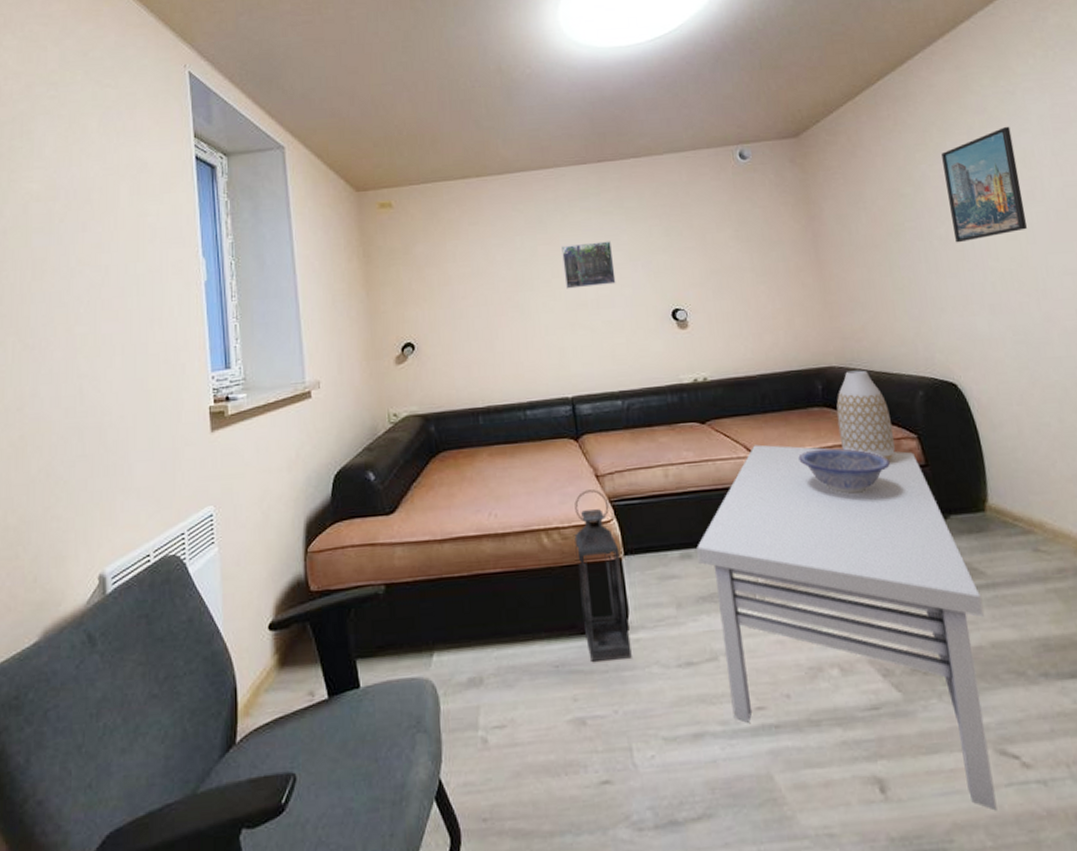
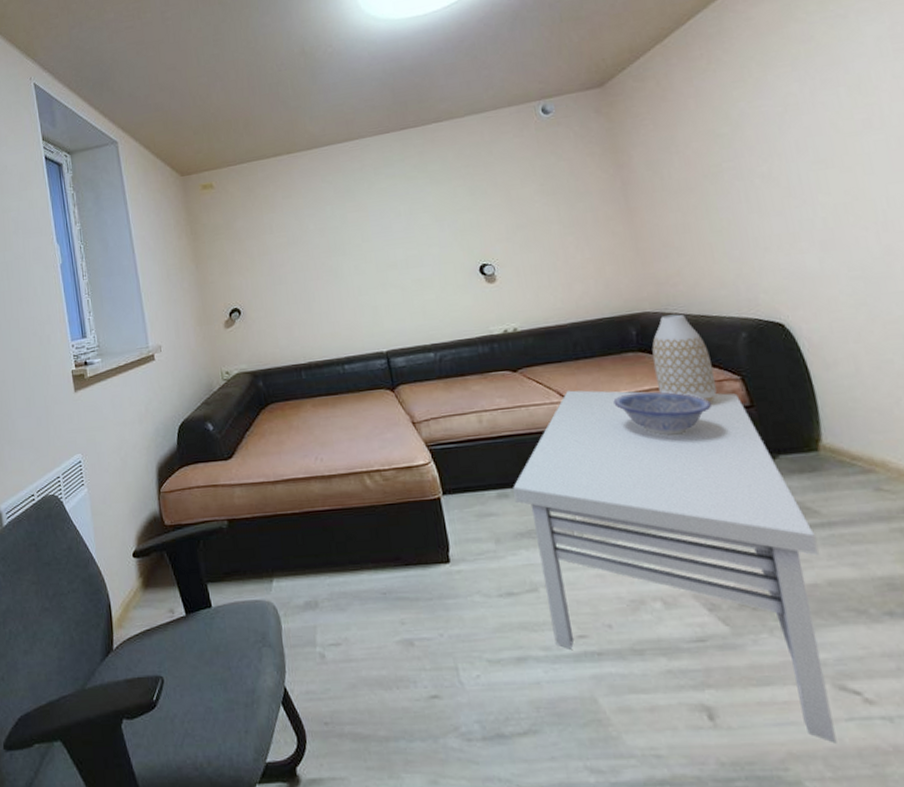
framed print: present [562,241,616,289] -> none [370,204,424,252]
lantern: present [574,489,632,662] -> none [393,435,454,590]
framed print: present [941,126,1027,243] -> none [762,52,863,180]

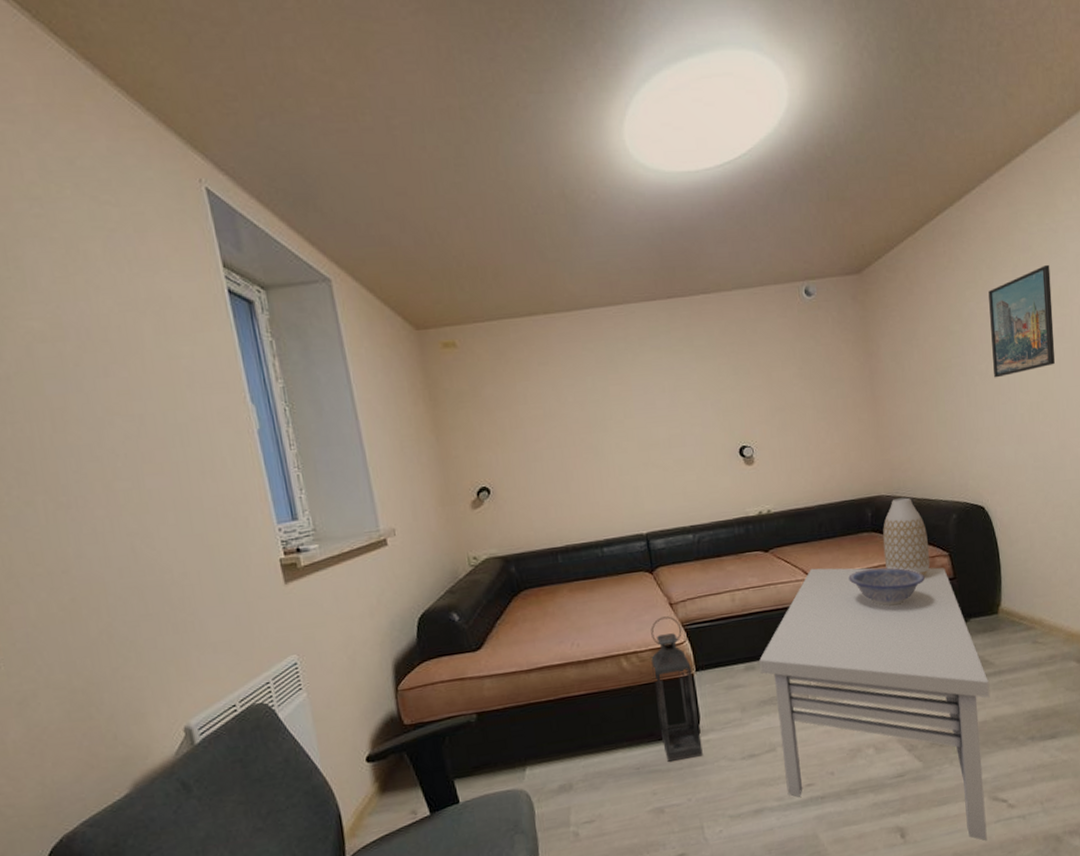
lantern: none [393,435,454,590] -> present [651,616,703,762]
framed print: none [762,52,863,180] -> present [988,264,1055,378]

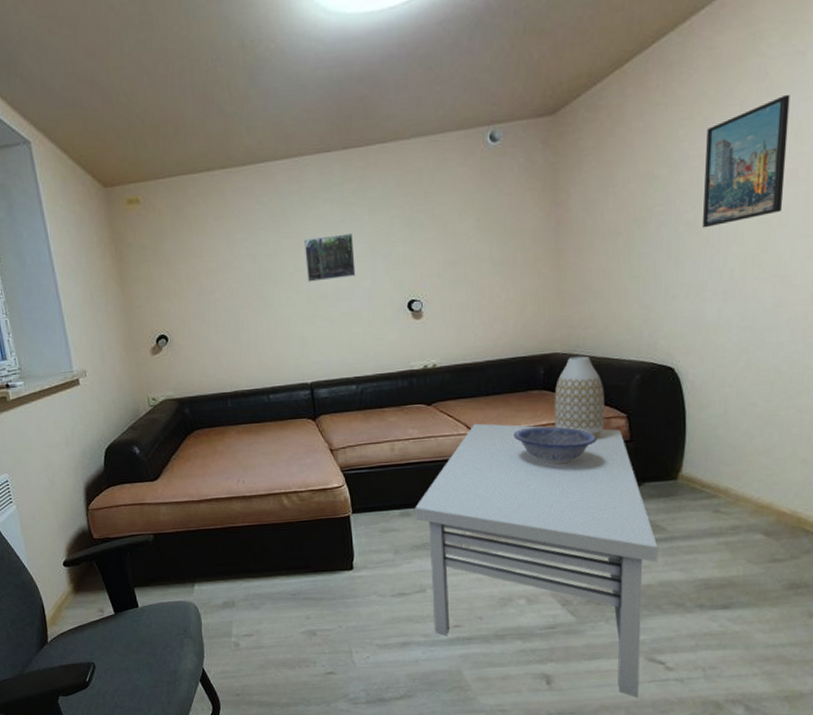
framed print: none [633,380,687,429] -> present [304,233,356,282]
lantern: present [651,616,703,762] -> none [310,461,355,592]

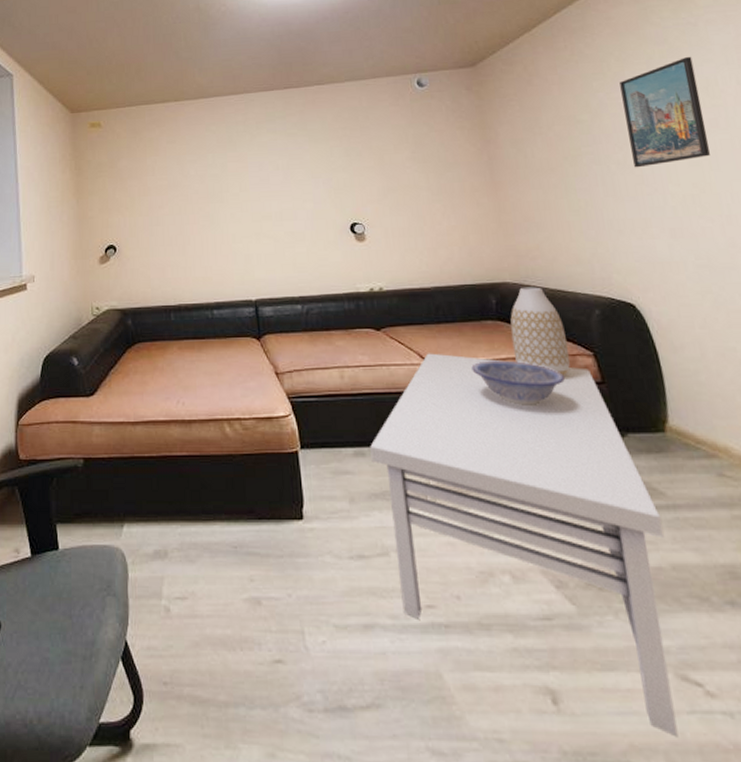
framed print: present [304,233,356,282] -> none [249,160,298,202]

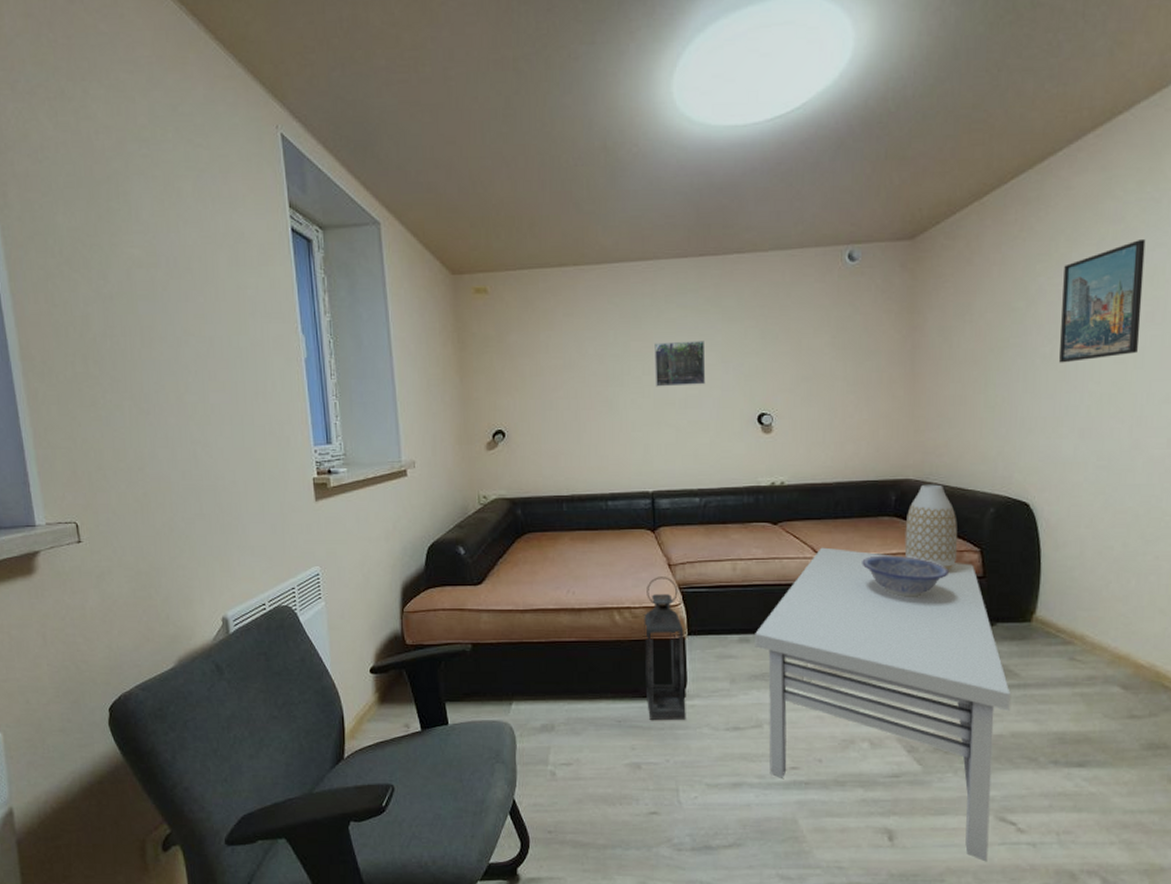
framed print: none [249,160,298,202] -> present [655,341,706,387]
lantern: none [254,386,306,546] -> present [644,577,686,720]

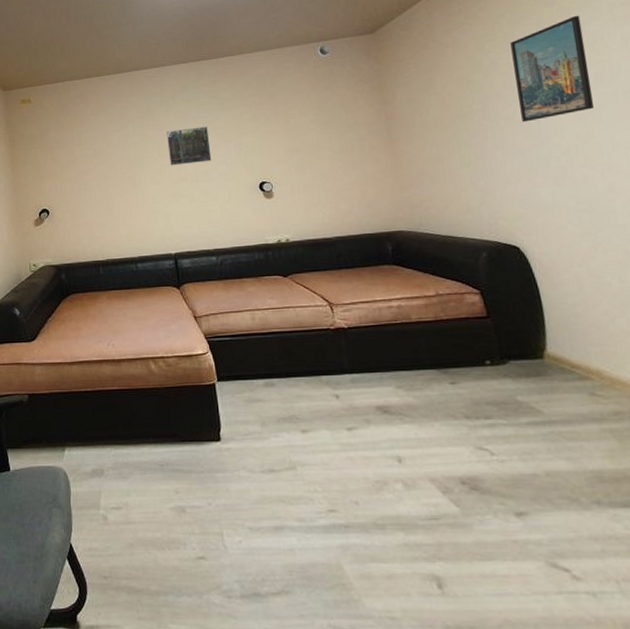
lantern: present [644,577,686,720] -> none [176,328,223,463]
coffee table: present [755,547,1010,862] -> none [279,295,547,613]
decorative bowl: present [862,555,949,597] -> none [369,300,453,339]
vase: present [904,484,958,571] -> none [405,234,459,313]

